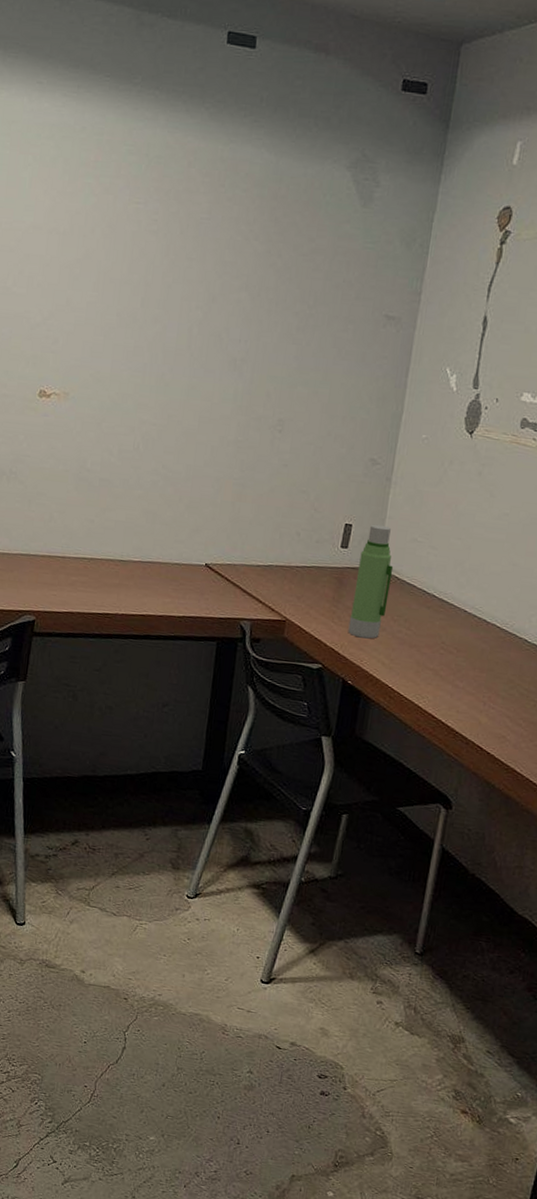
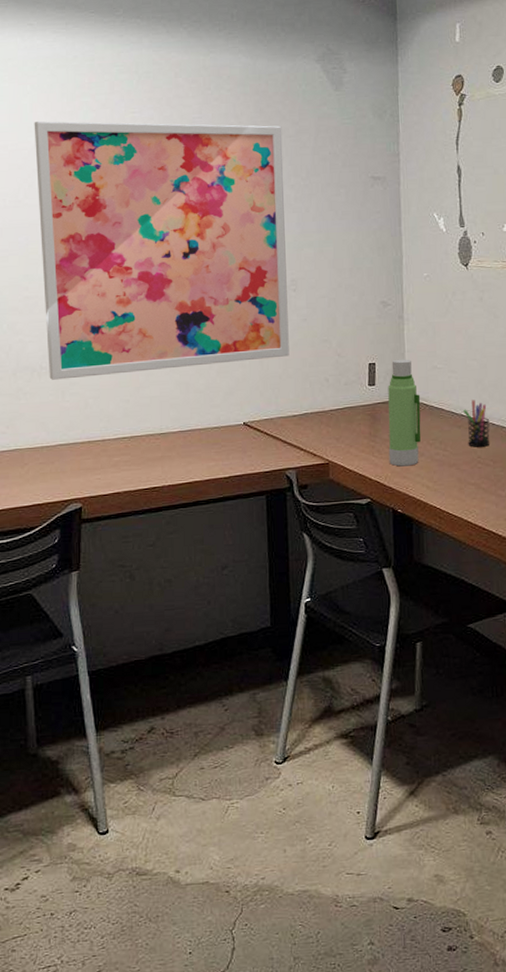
wall art: none [18,199,296,502] -> present [34,121,290,380]
pen holder: none [434,581,462,633] -> present [463,400,490,447]

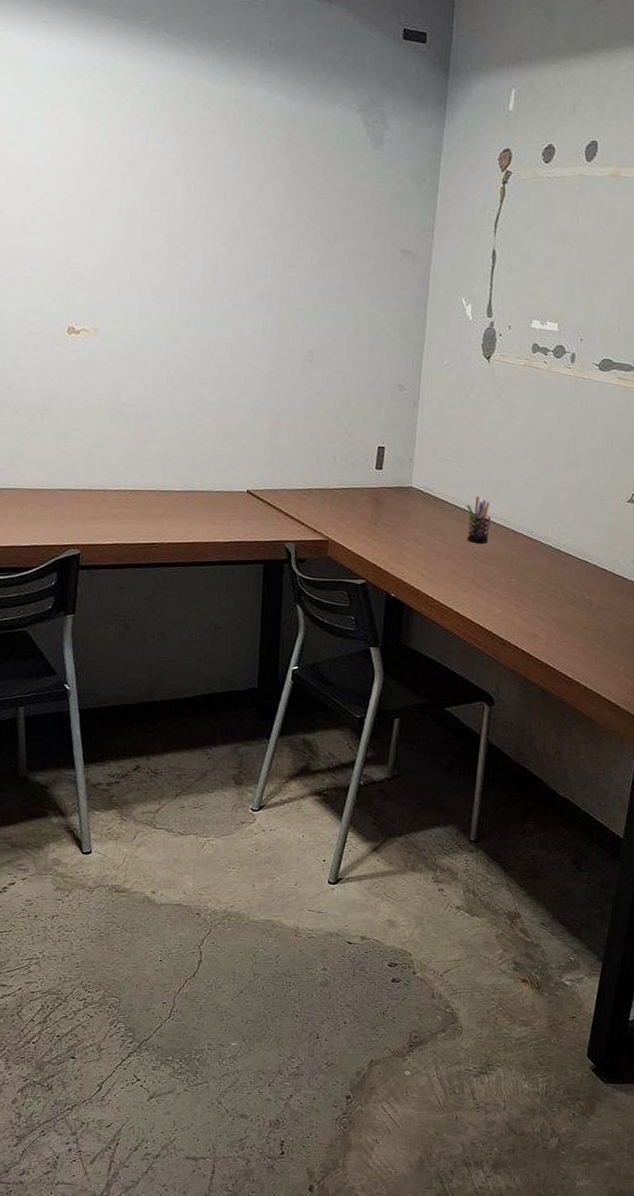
wall art: present [34,121,290,380] -> none [45,138,313,429]
water bottle: present [388,359,421,467] -> none [388,446,426,553]

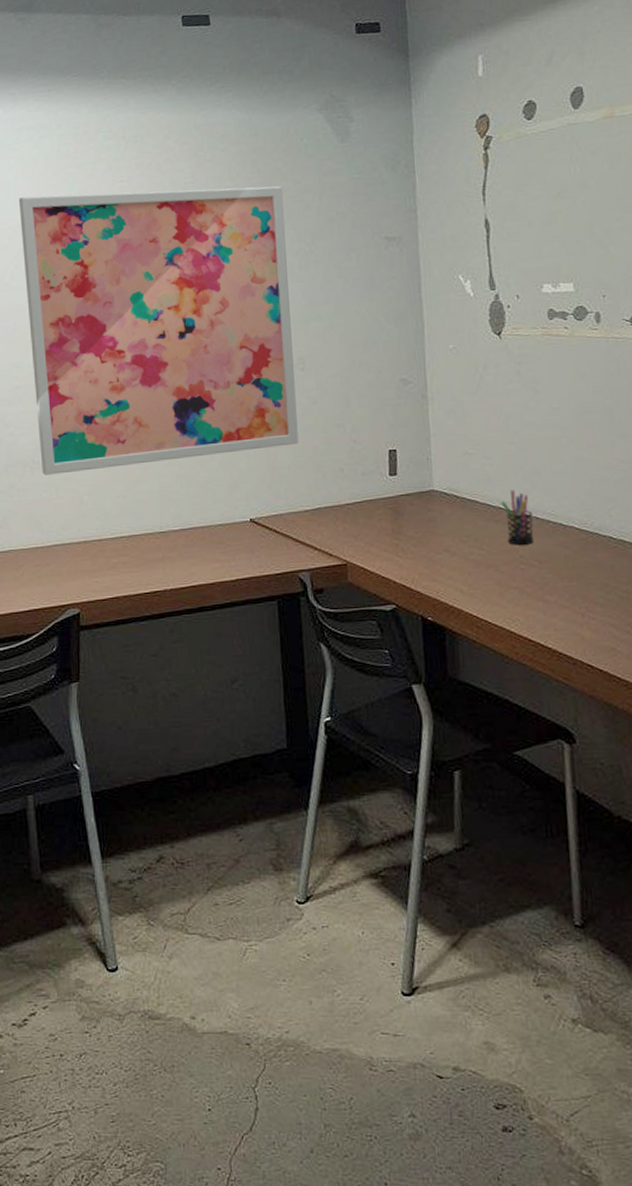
wall art: none [45,138,313,429] -> present [18,186,299,475]

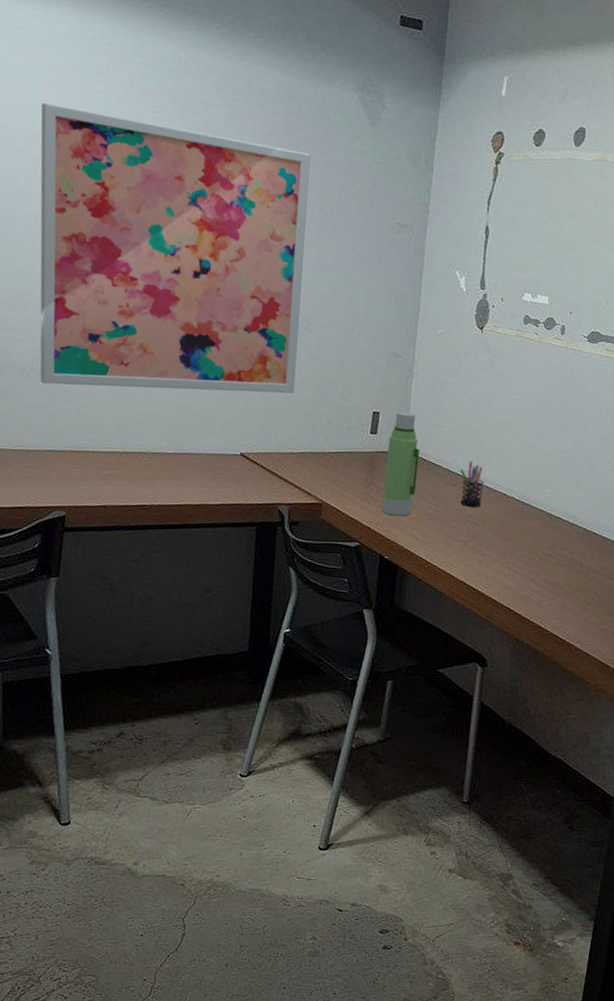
water bottle: none [411,444,453,568] -> present [382,411,420,516]

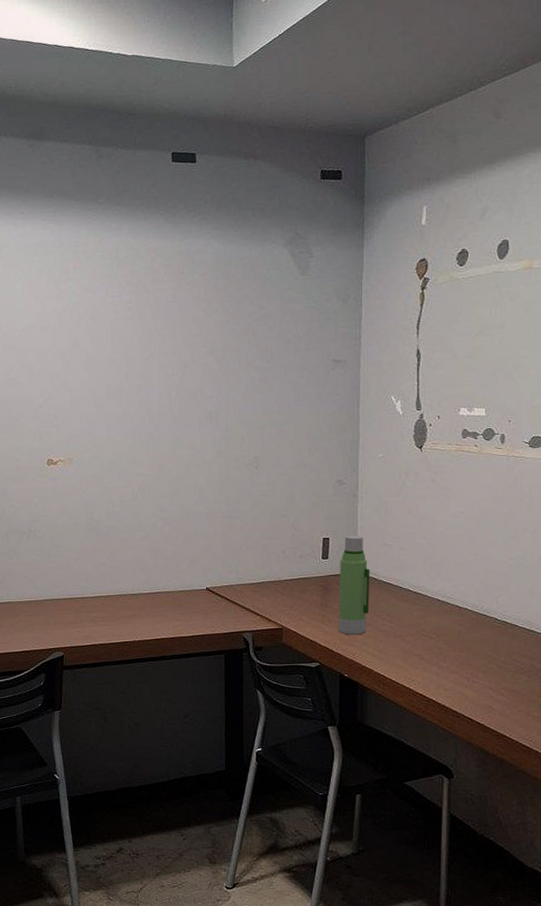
wall art: present [40,103,311,394] -> none [24,304,250,542]
pen holder: present [460,461,483,507] -> none [411,576,435,621]

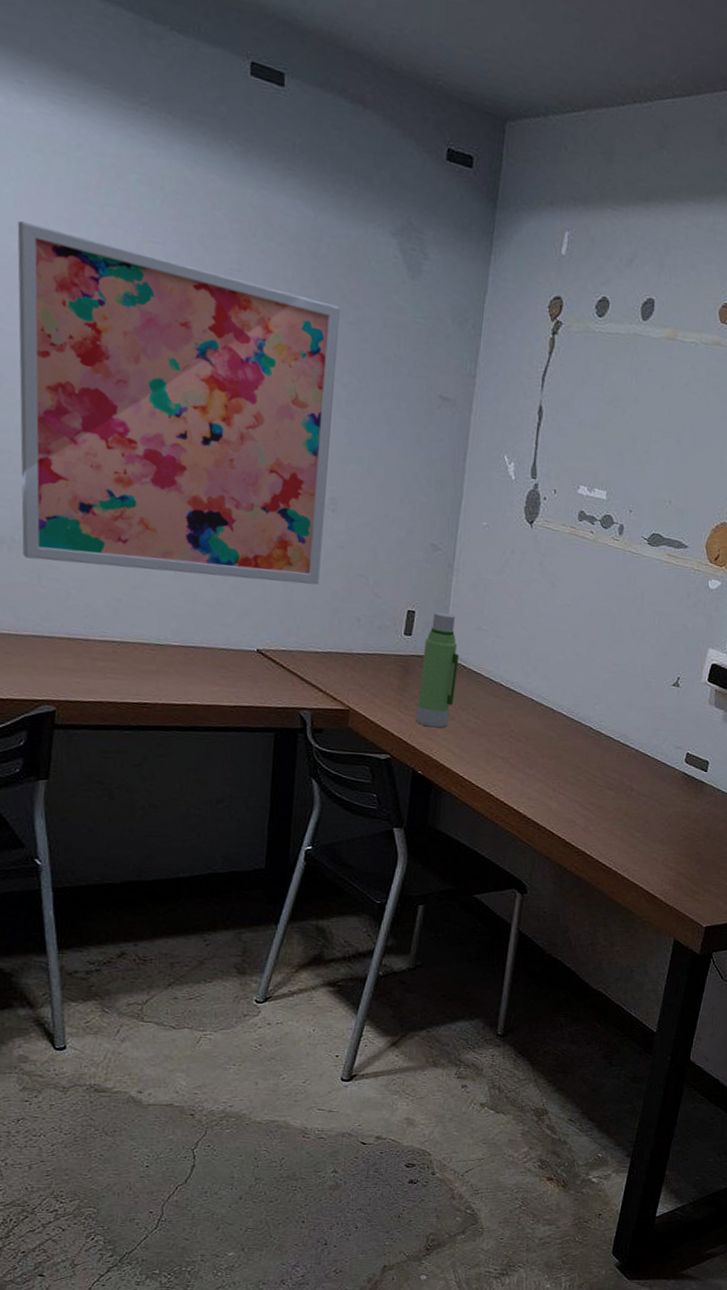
wall art: none [24,304,250,542] -> present [17,221,341,585]

